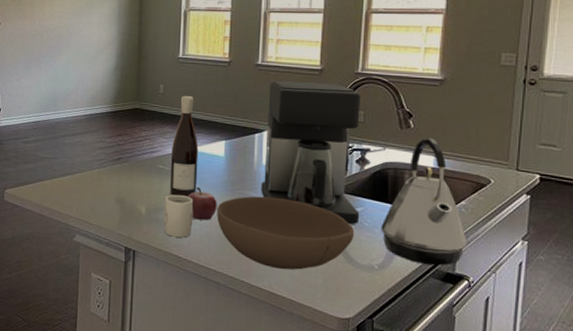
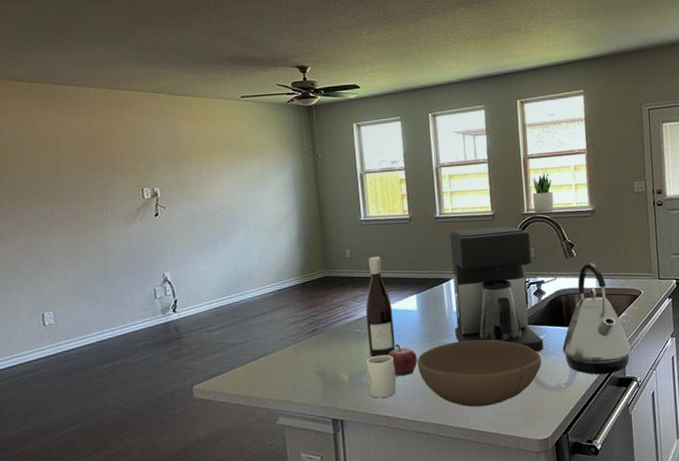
planter: none [370,31,397,75] -> present [532,173,554,214]

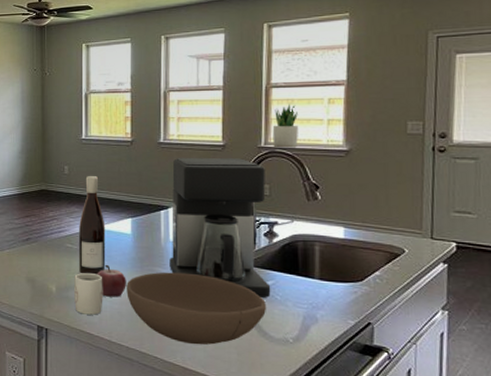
kettle: present [562,262,632,375] -> none [293,209,384,338]

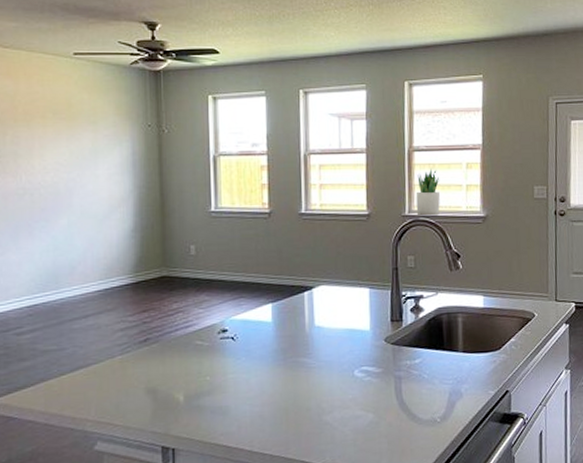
mug: present [74,273,103,315] -> none [206,373,242,425]
bottle: present [79,176,106,275] -> none [210,256,244,376]
fruit: present [97,264,126,297] -> none [233,360,268,400]
bowl: present [126,272,266,345] -> none [268,360,414,441]
coffee maker: present [169,158,271,298] -> none [315,228,419,378]

